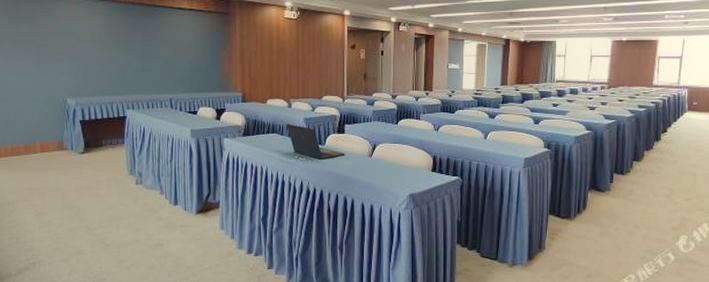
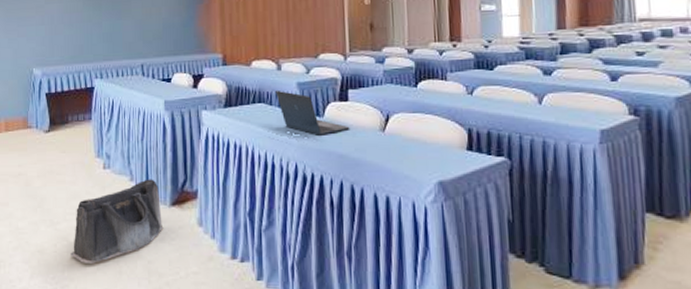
saddlebag: none [107,192,190,261] -> present [70,179,164,263]

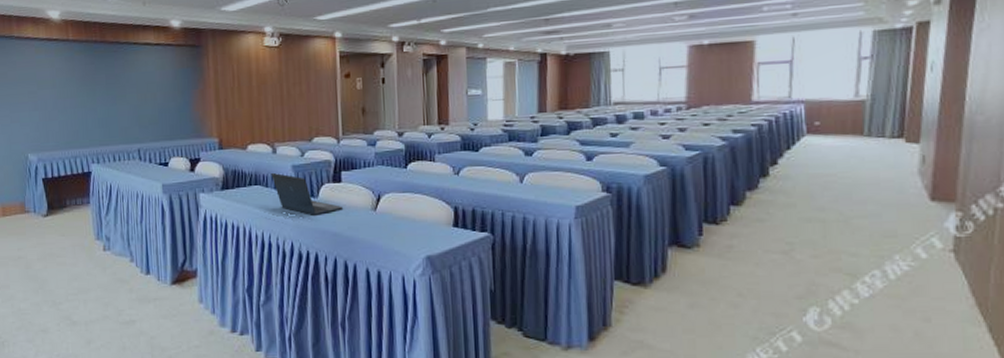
saddlebag: present [70,179,164,263] -> none [74,259,165,341]

